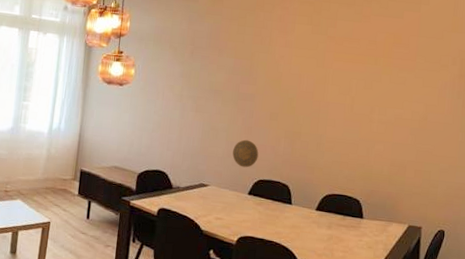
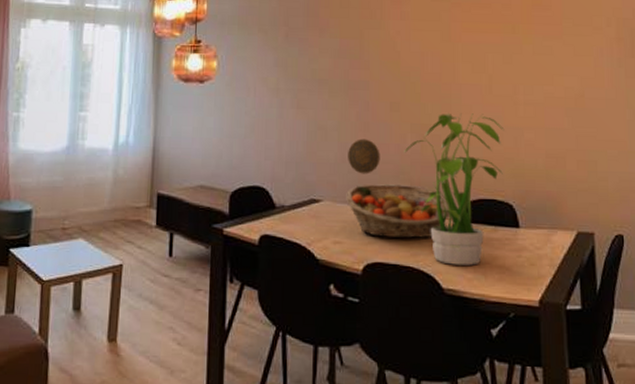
fruit basket: none [228,176,310,221] -> present [346,184,450,239]
potted plant: none [277,124,360,245] -> present [404,113,505,266]

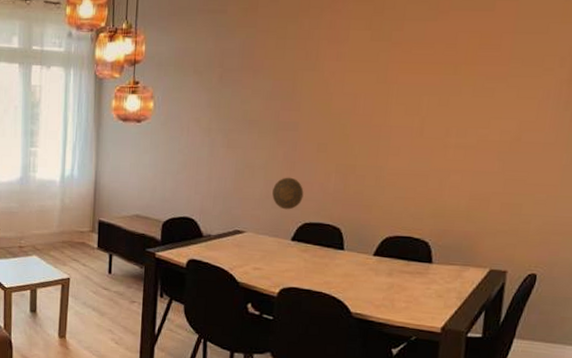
fruit basket: present [346,184,450,239] -> none [268,219,366,269]
potted plant: present [404,113,505,266] -> none [327,154,431,294]

